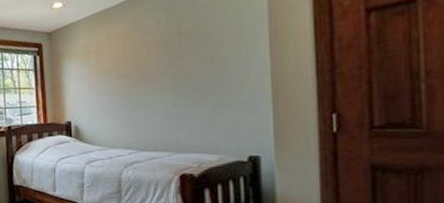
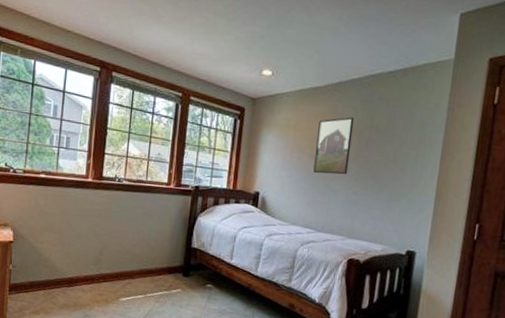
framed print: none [120,28,162,93] -> present [313,117,355,175]

